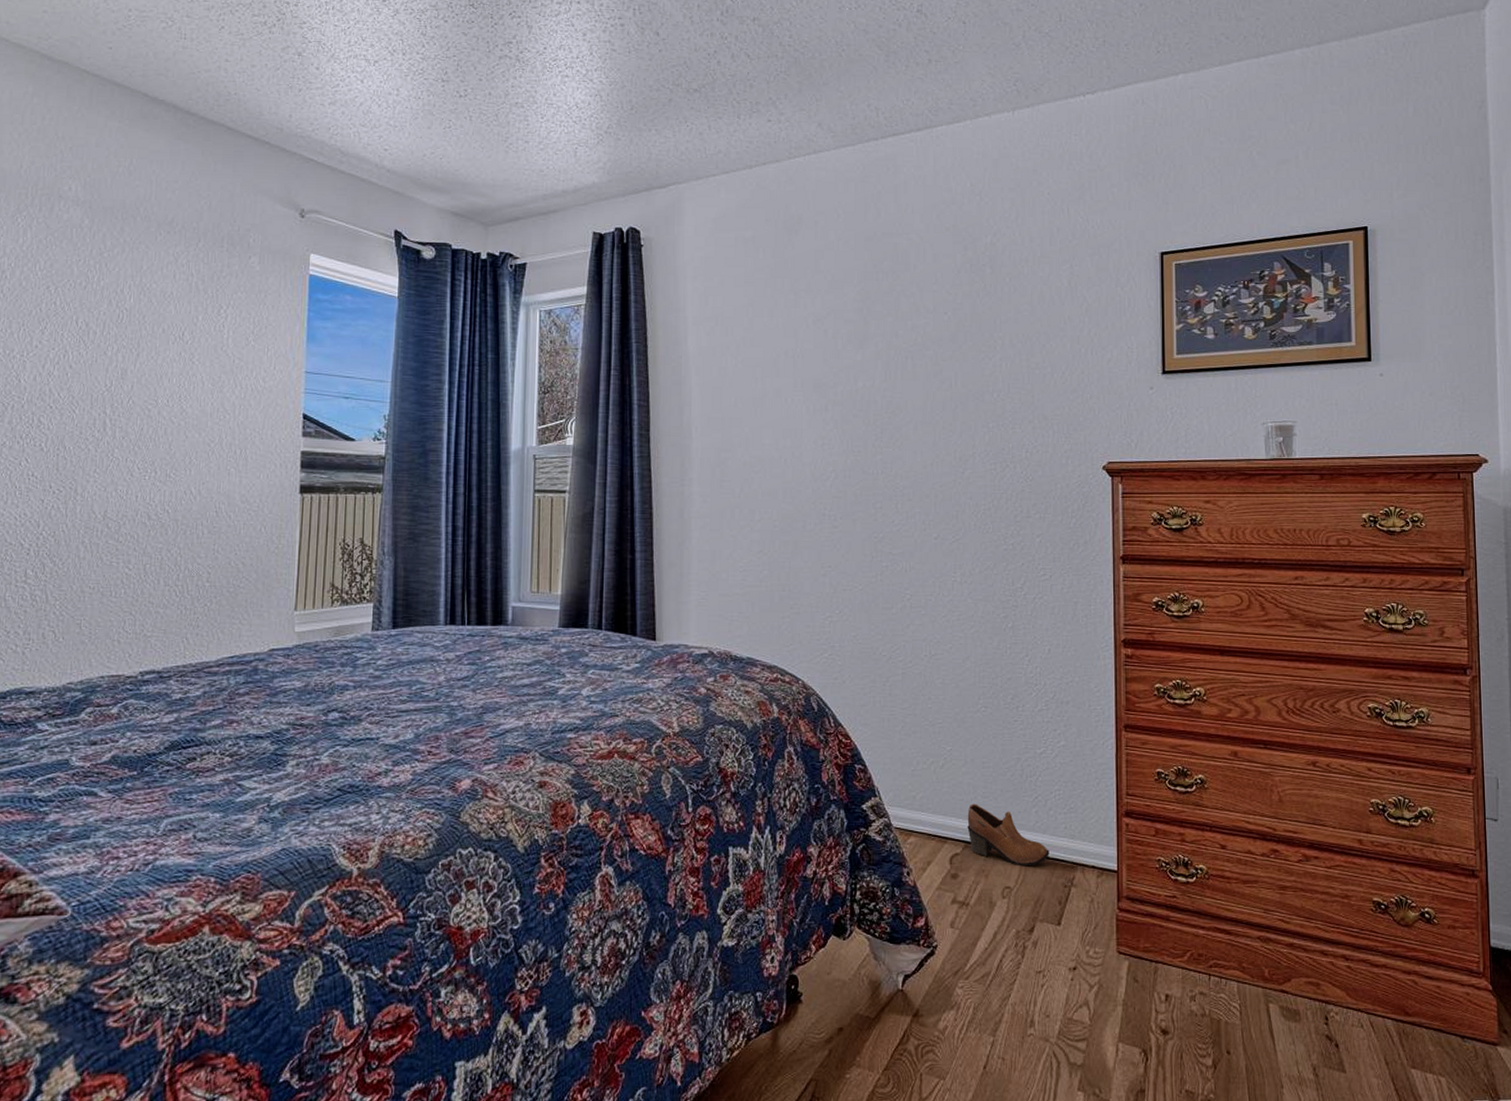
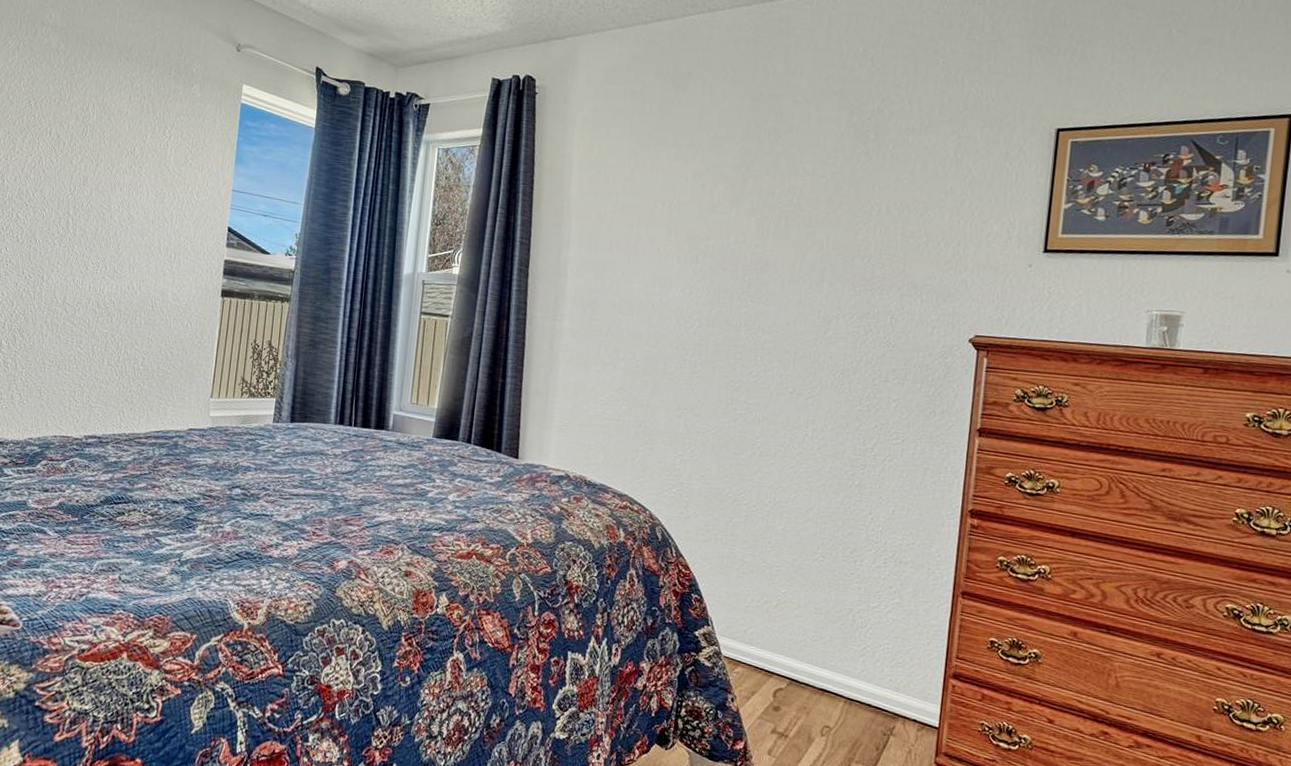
shoe: present [967,803,1049,867] -> none [793,645,873,711]

